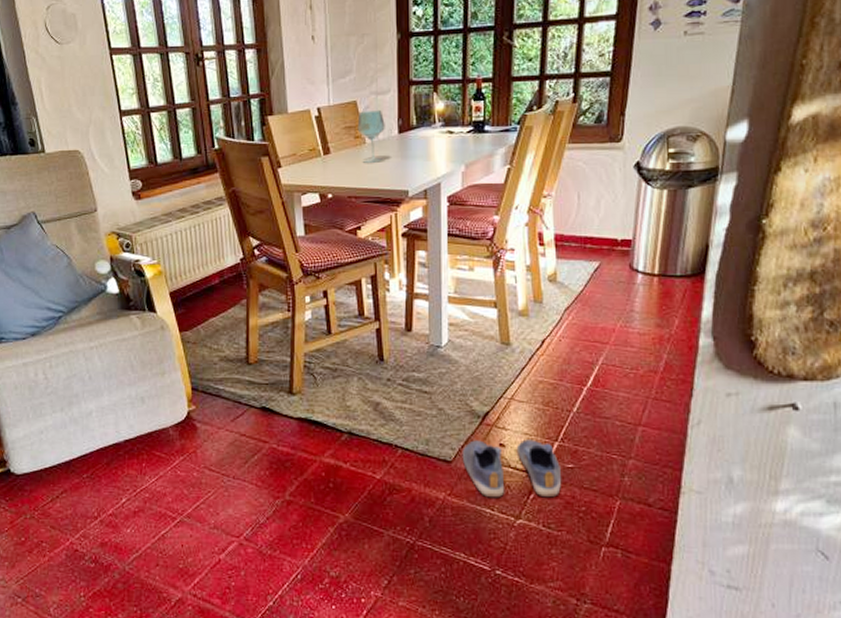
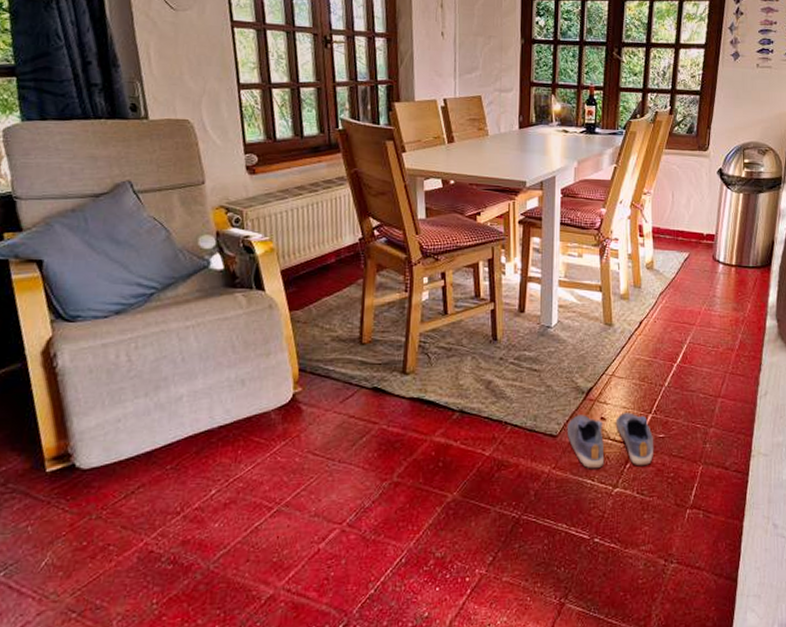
wine glass: present [357,109,385,163] -> none [481,105,507,154]

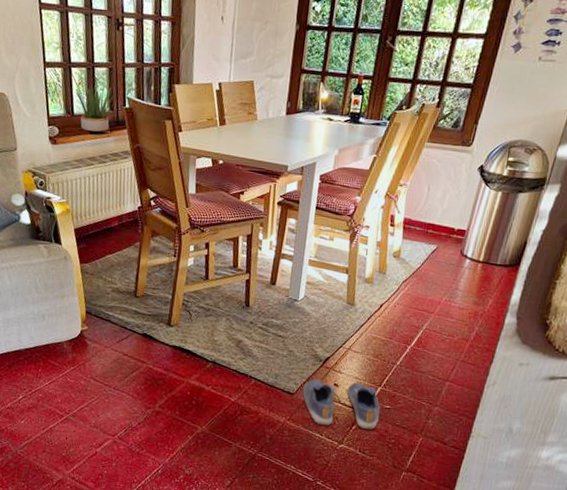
potted plant: none [277,102,326,160] -> present [75,81,115,134]

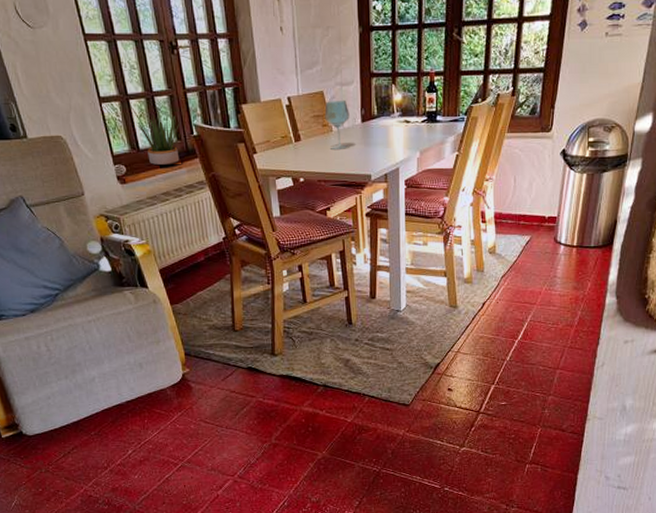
wine glass: none [251,91,276,138] -> present [324,99,350,149]
shoe: present [303,378,380,430] -> none [417,384,496,432]

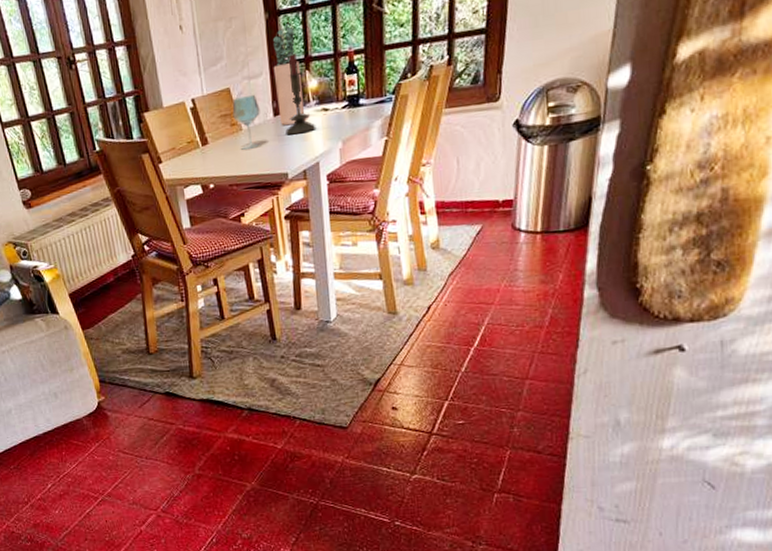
potted plant: present [137,111,180,167] -> none [39,129,84,188]
vase: none [363,34,389,132] -> present [273,18,305,126]
candle: none [371,65,398,141] -> present [285,51,316,135]

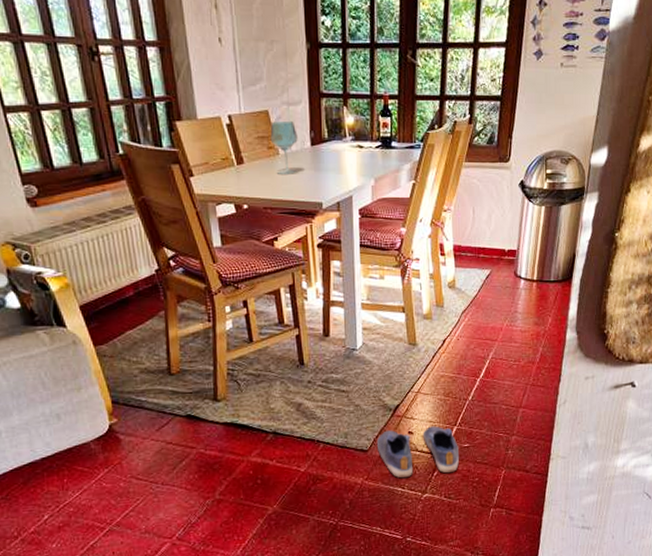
vase: present [273,18,305,126] -> none [312,52,341,157]
candle: present [285,51,316,135] -> none [322,85,351,166]
shoe: none [356,401,453,458] -> present [376,426,459,479]

